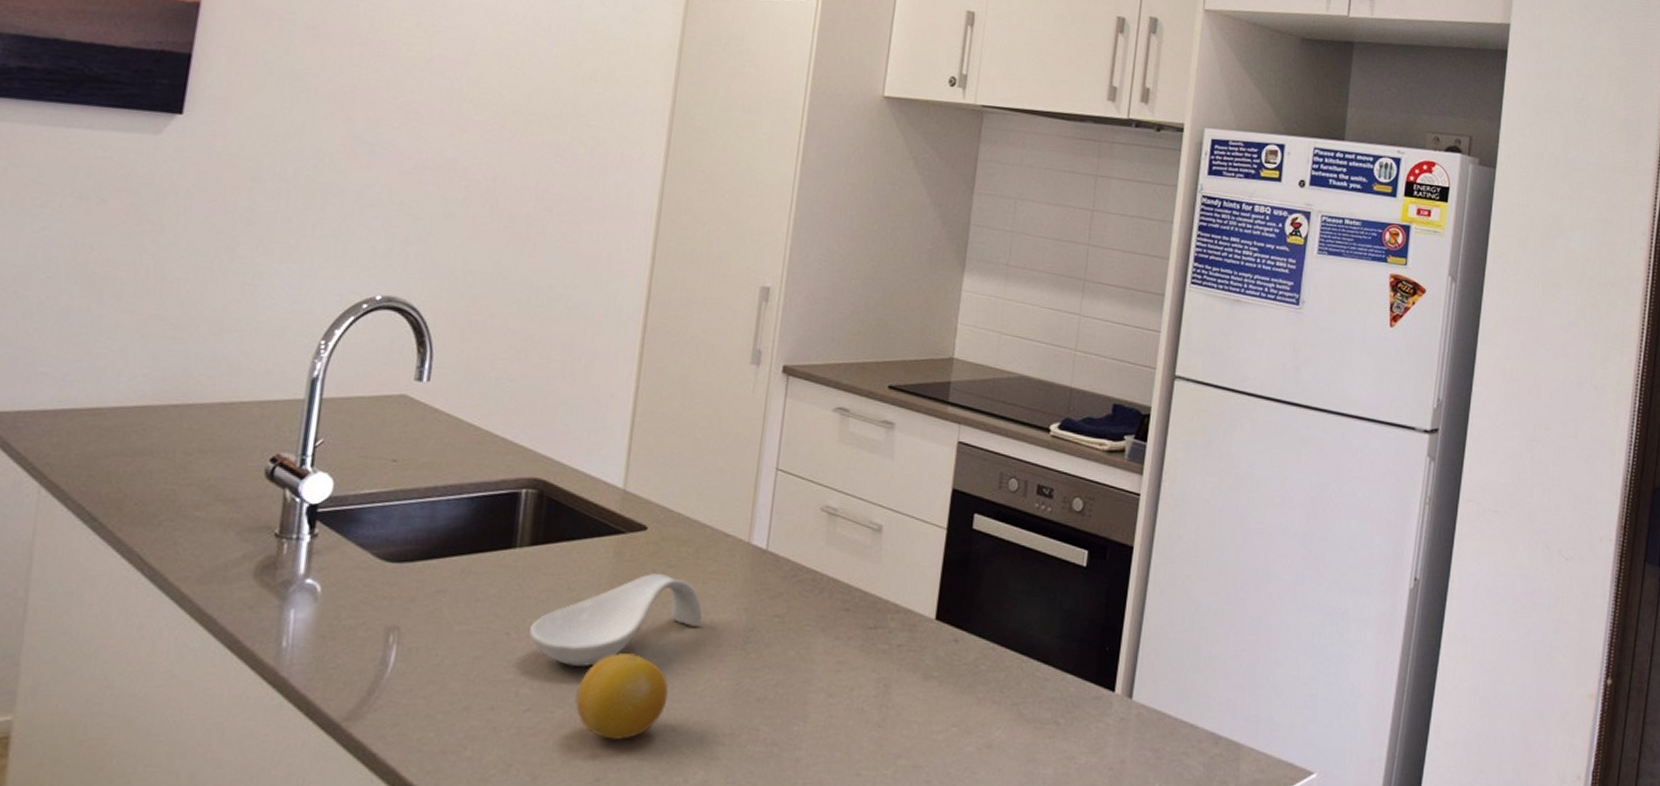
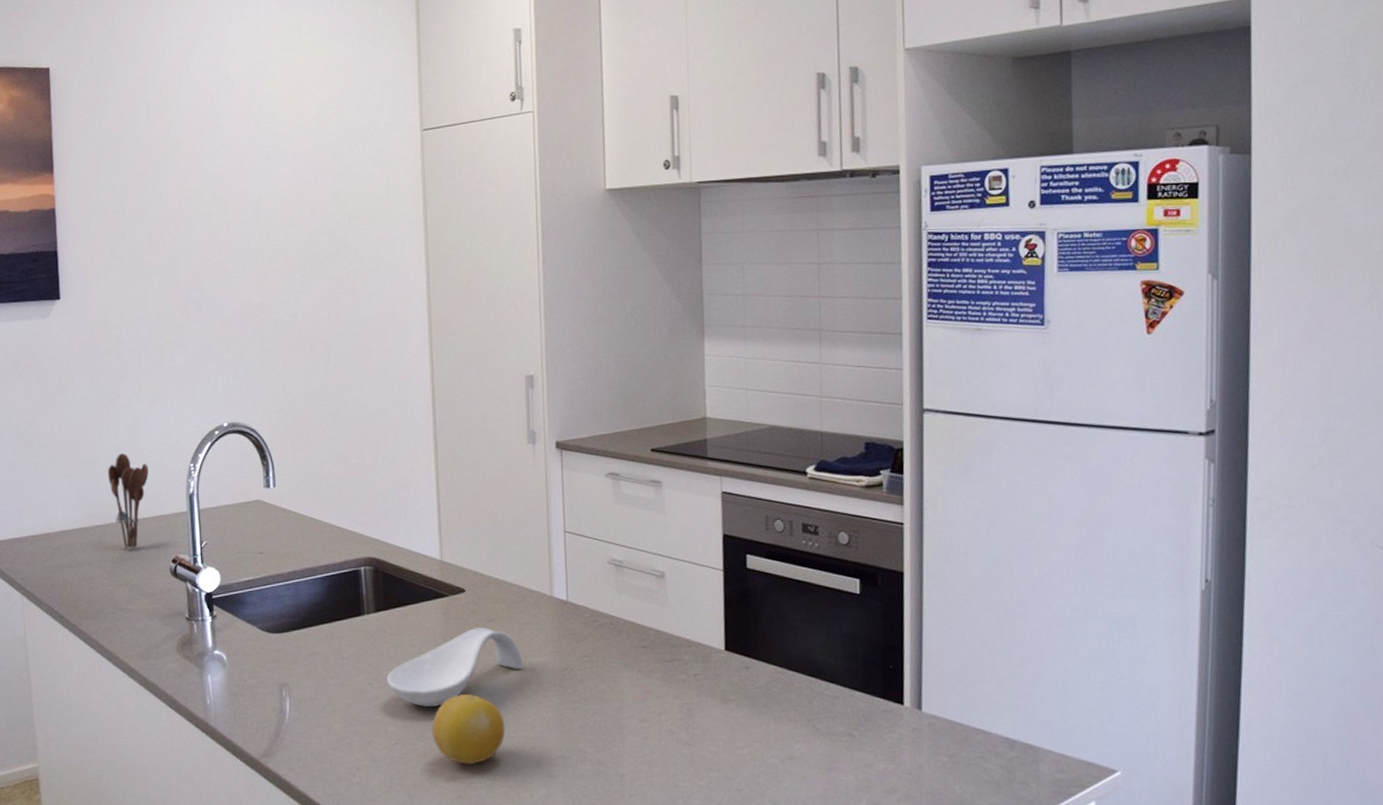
utensil holder: none [201,317,262,440] -> present [107,453,149,549]

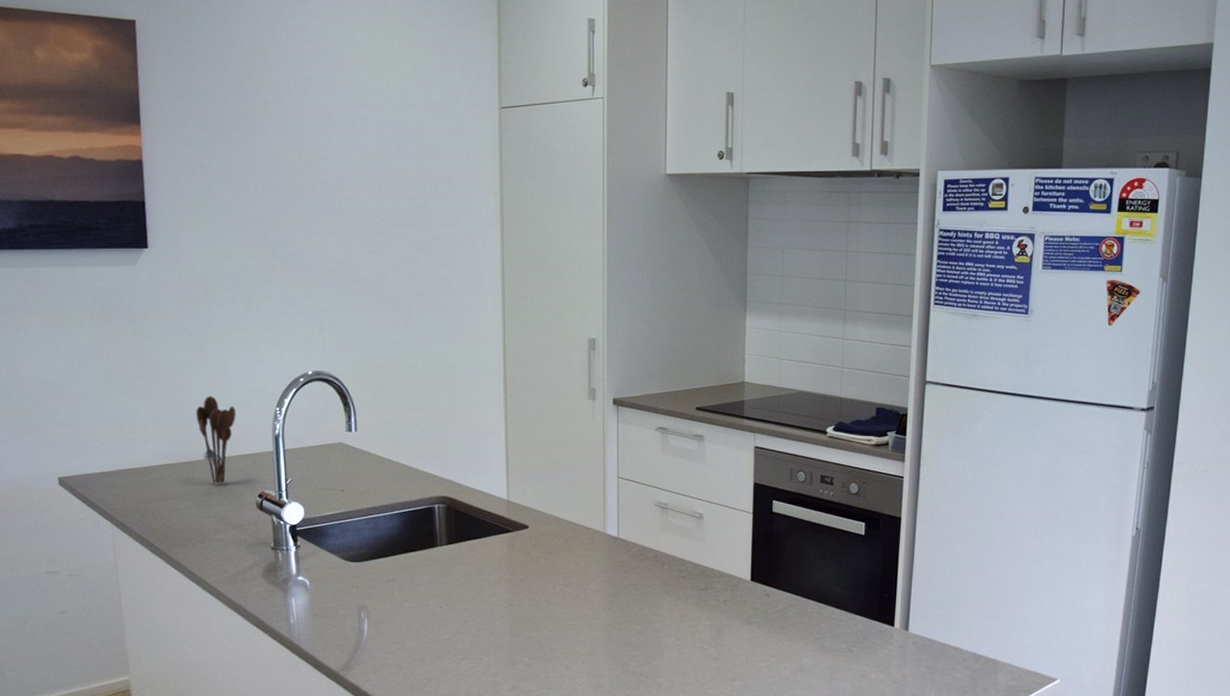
spoon rest: present [387,628,524,707] -> none [456,559,578,627]
fruit: present [431,693,506,766] -> none [495,615,561,677]

